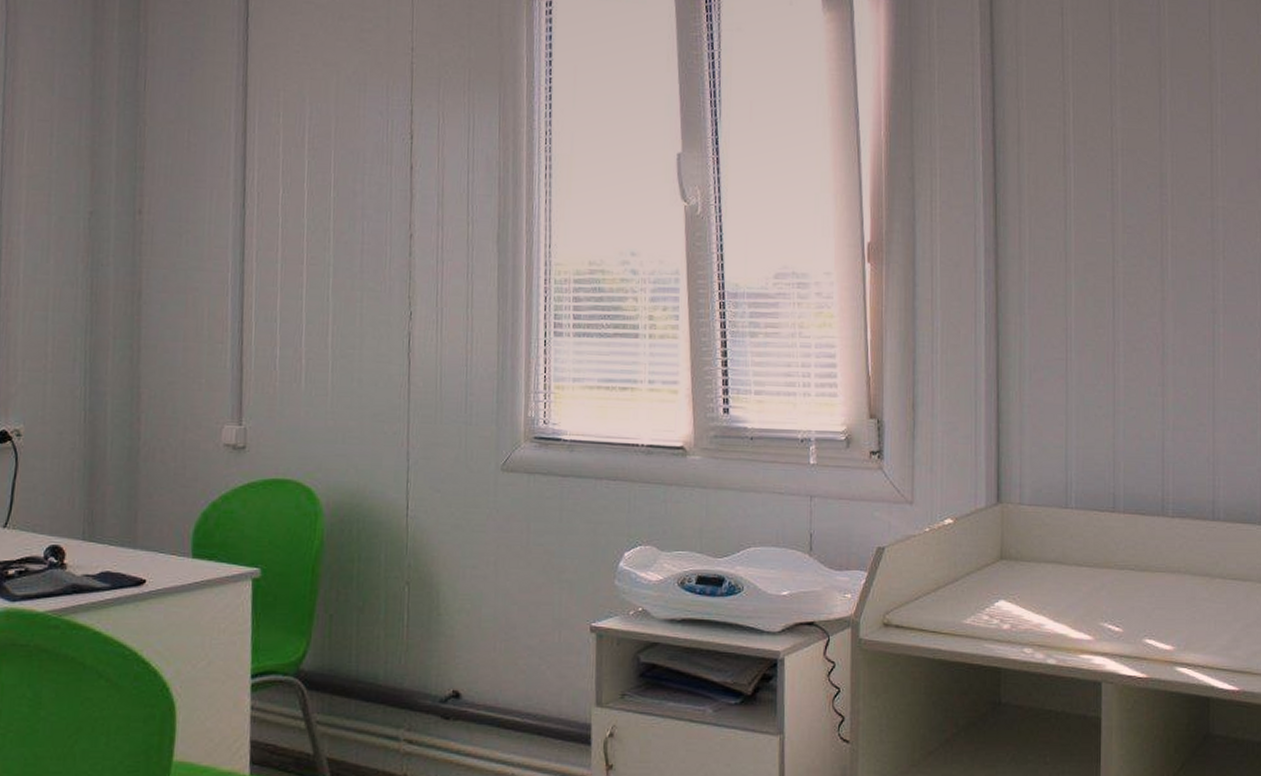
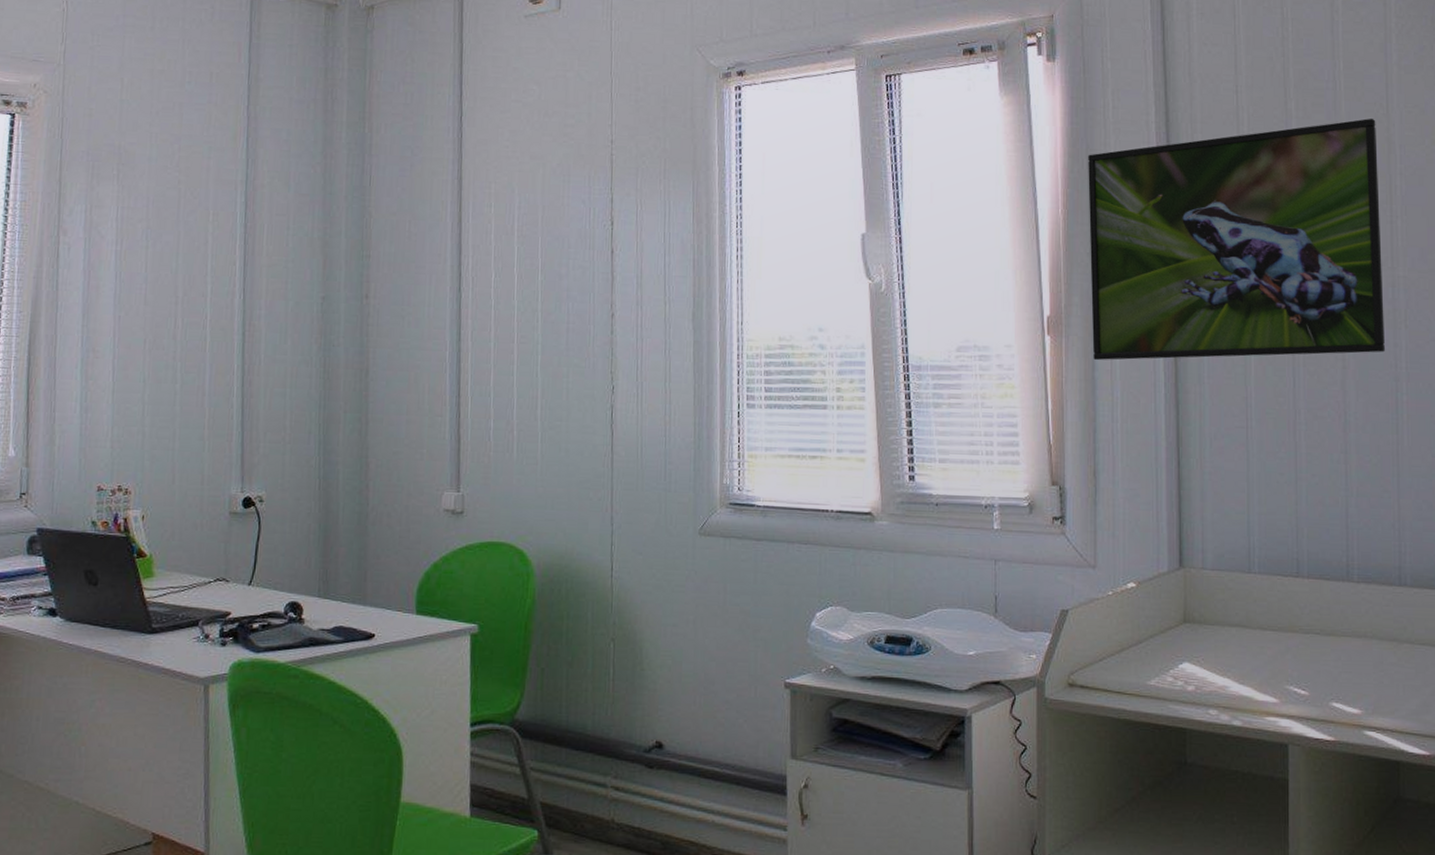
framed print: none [911,45,1203,289] -> present [1088,118,1385,360]

